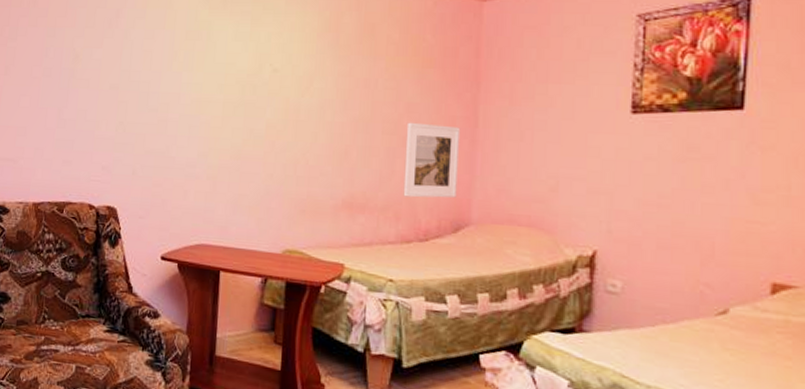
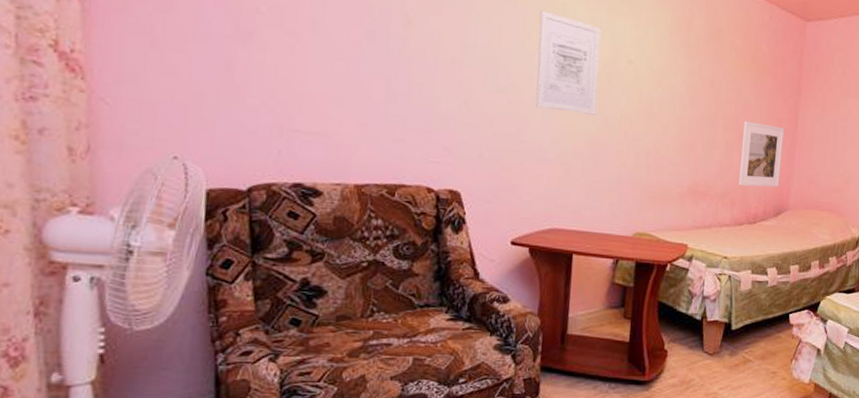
wall art: none [183,30,245,128] -> present [535,10,601,115]

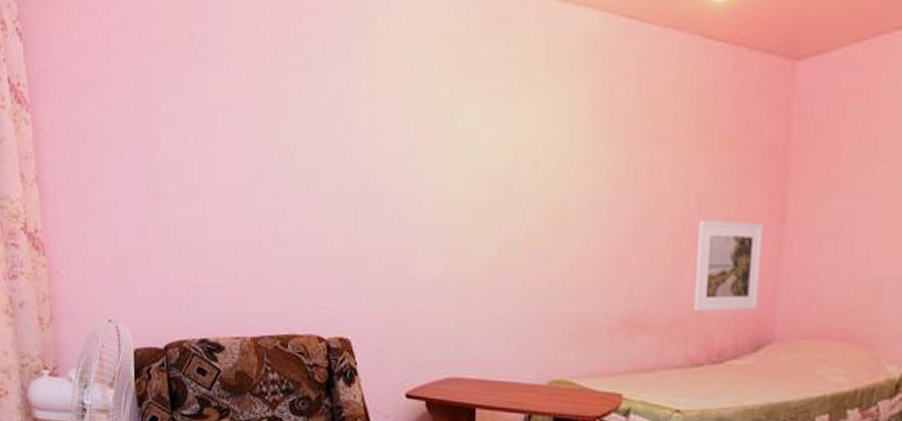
wall art: present [535,10,601,115] -> none [424,116,498,236]

